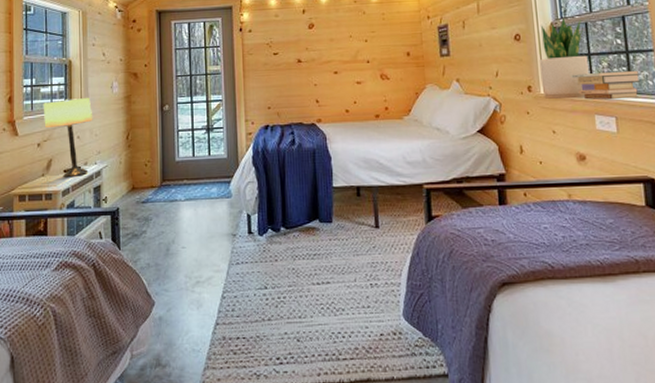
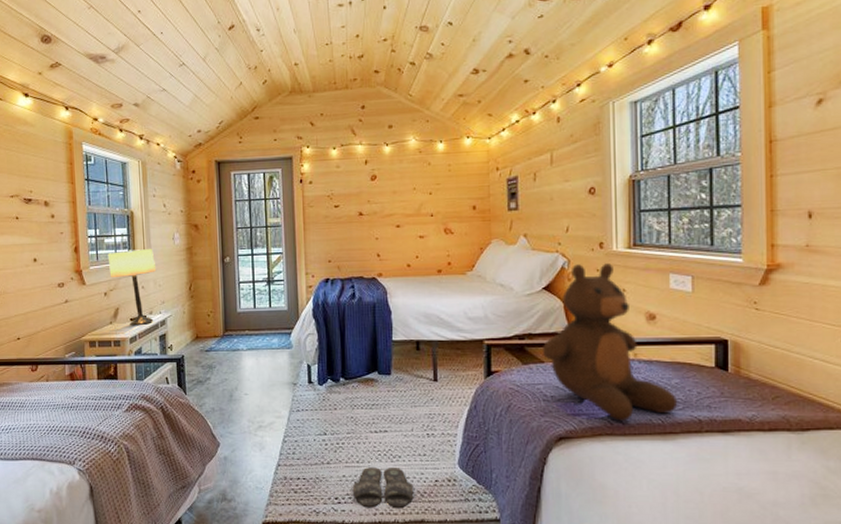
slippers: none [296,321,359,368] -> present [353,466,414,508]
teddy bear: none [480,105,614,264] -> present [542,262,678,421]
planter: present [539,18,589,100] -> none [614,170,667,257]
books: present [570,70,640,100] -> none [646,227,722,258]

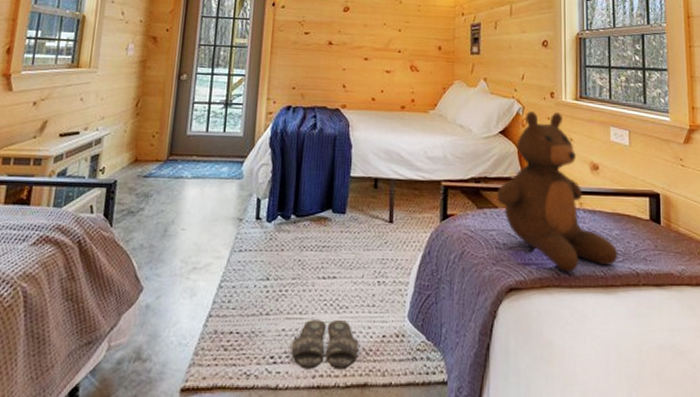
table lamp: present [107,249,157,326] -> none [44,57,102,143]

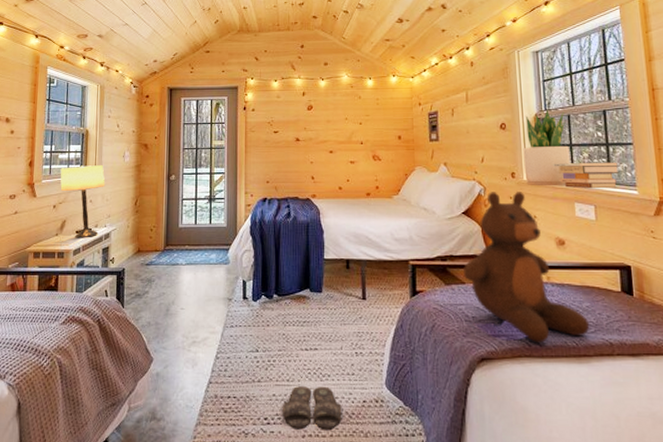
table lamp: none [44,57,102,143] -> present [60,165,105,238]
planter: none [563,30,608,110] -> present [523,110,570,186]
books: none [590,85,653,115] -> present [552,162,618,189]

